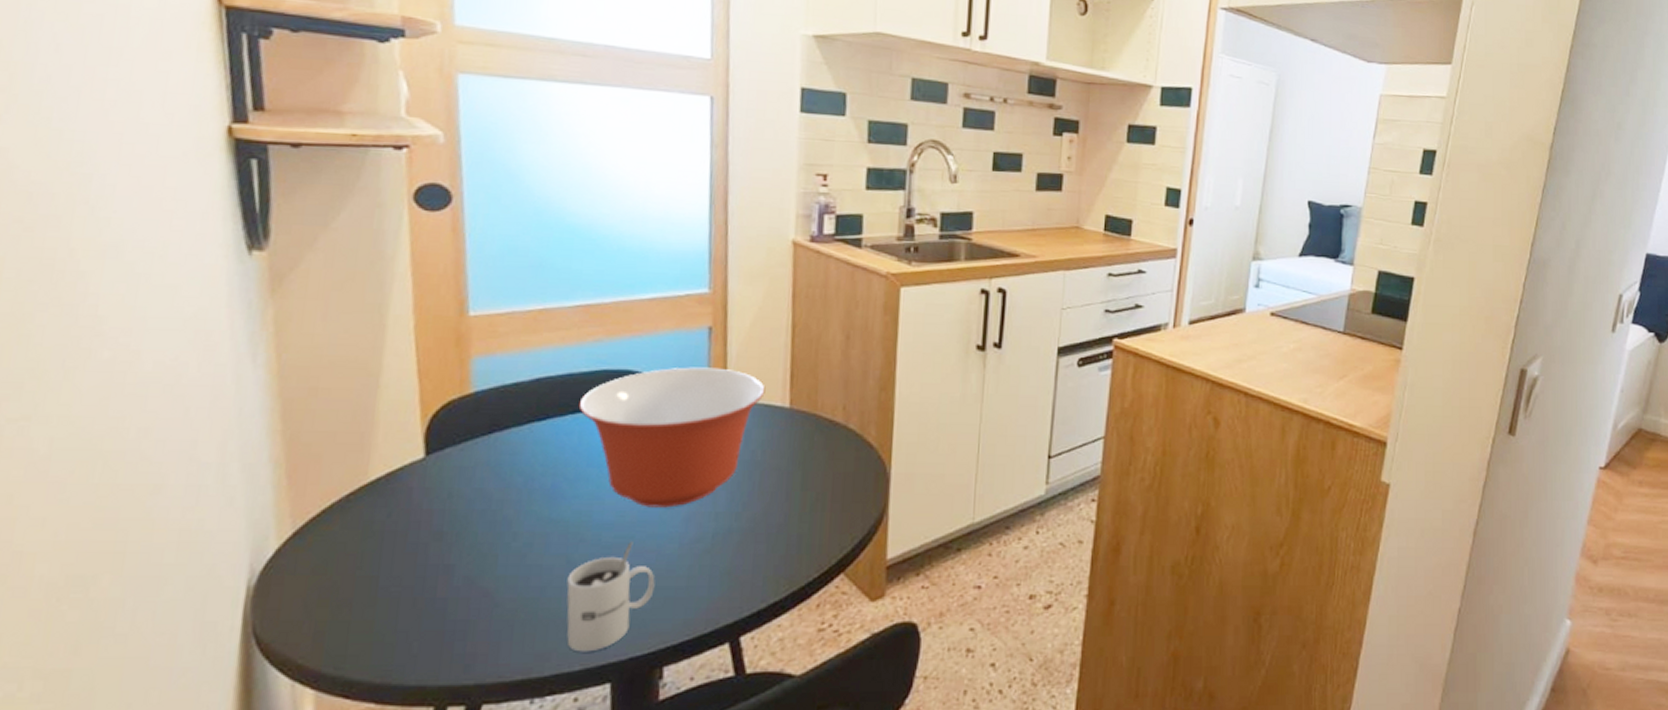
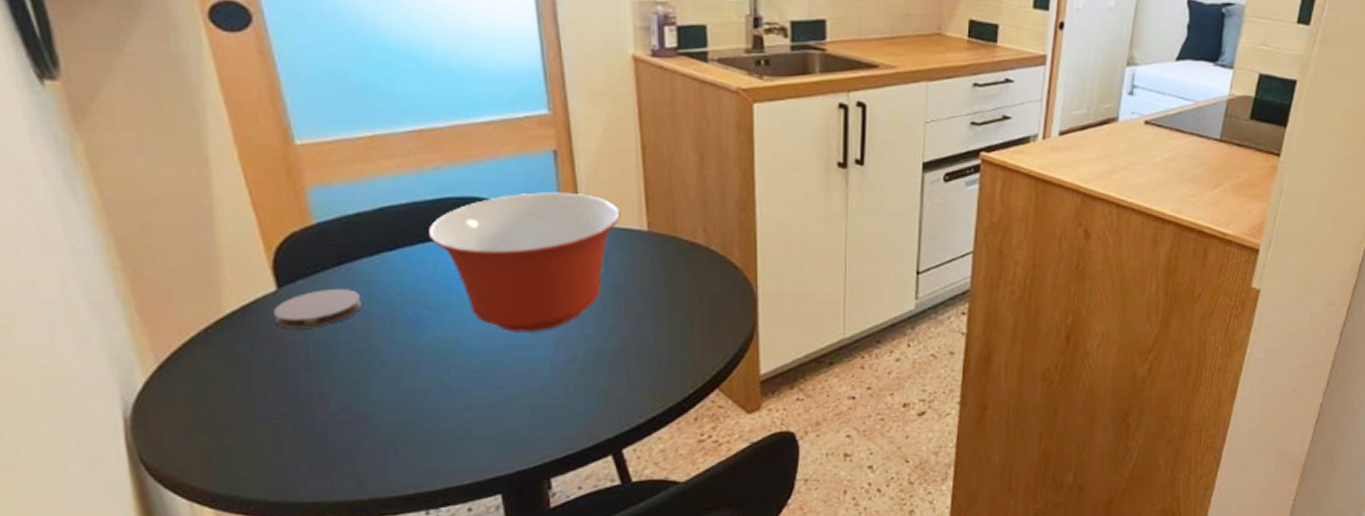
coaster: none [416,458,505,497] -> present [274,289,362,329]
mug: present [566,541,655,652] -> none [443,365,532,468]

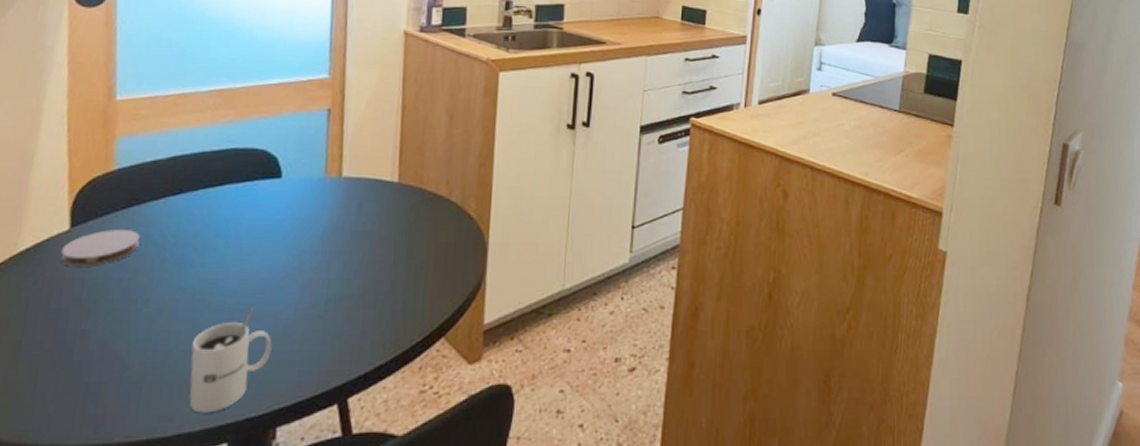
mixing bowl: present [427,192,621,333] -> none [209,145,377,276]
mug: none [443,365,532,468] -> present [189,307,272,413]

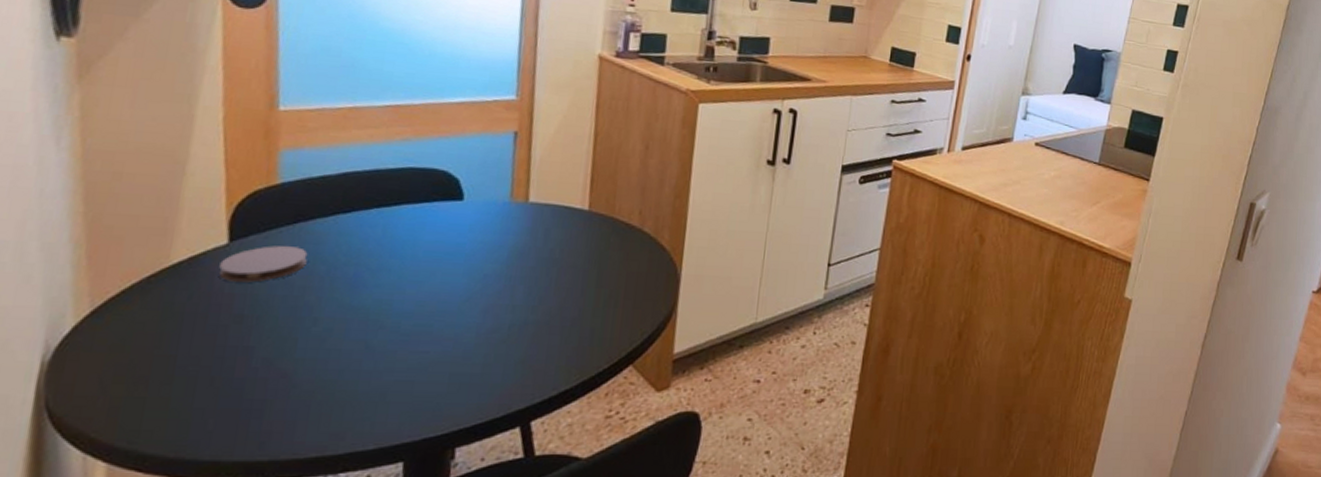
mug: present [189,307,272,413] -> none [362,330,452,433]

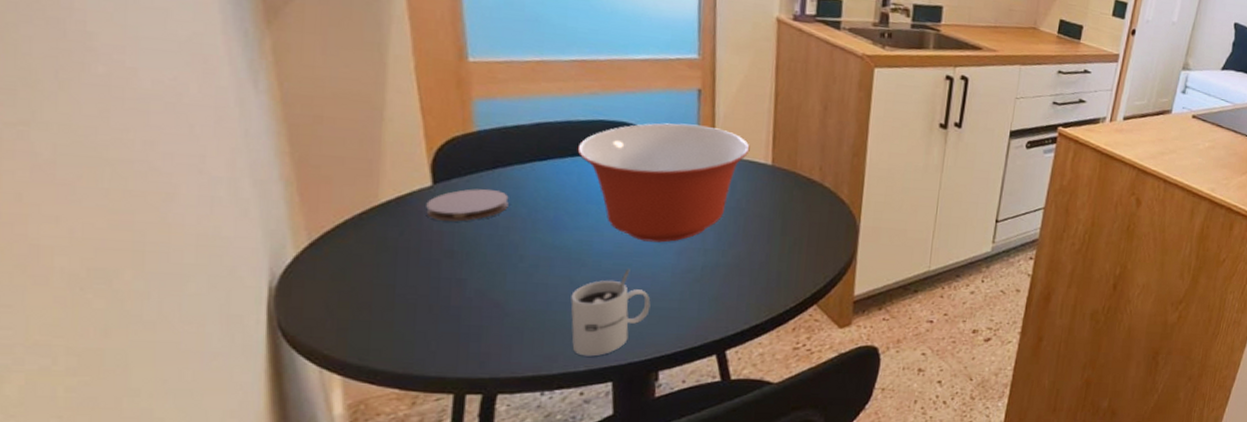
mug: none [362,330,452,433] -> present [570,269,651,357]
mixing bowl: none [384,168,566,299] -> present [577,123,750,243]

